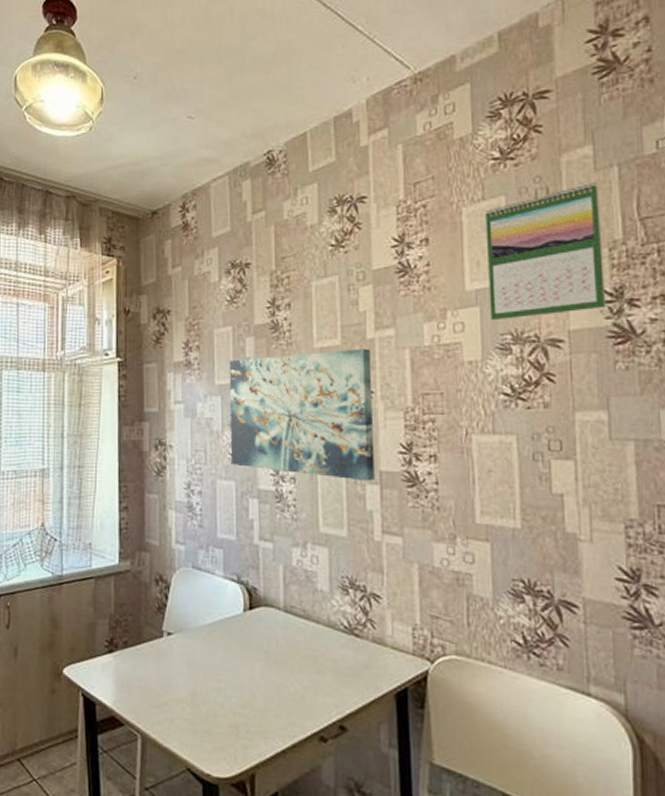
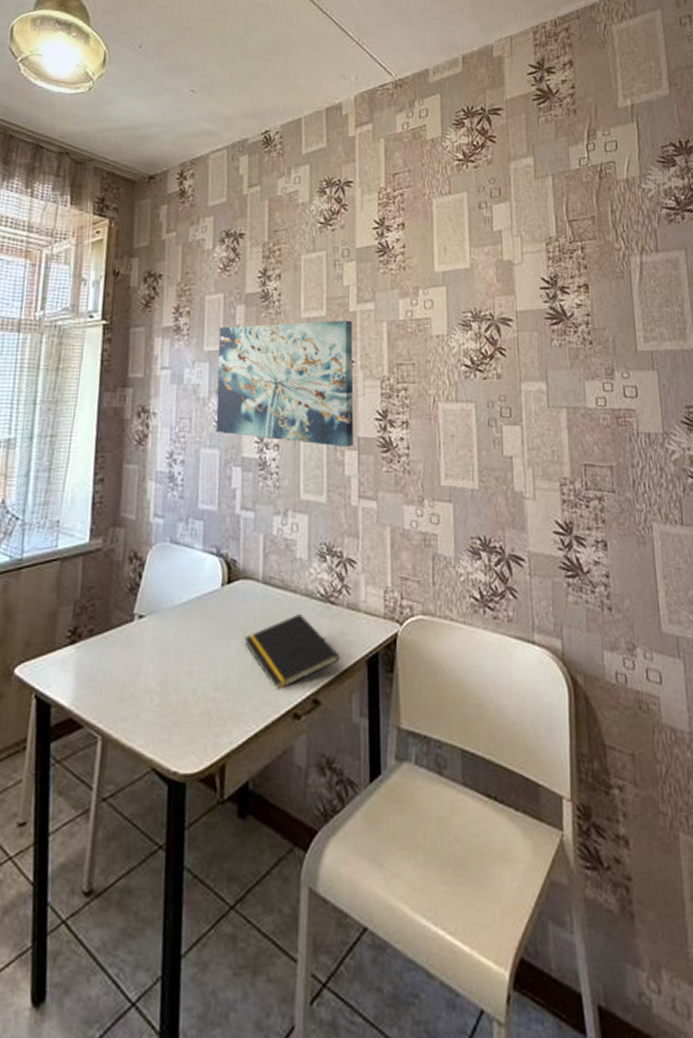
notepad: none [268,644,366,713] -> present [244,614,340,690]
calendar: present [485,181,607,321] -> none [451,187,545,300]

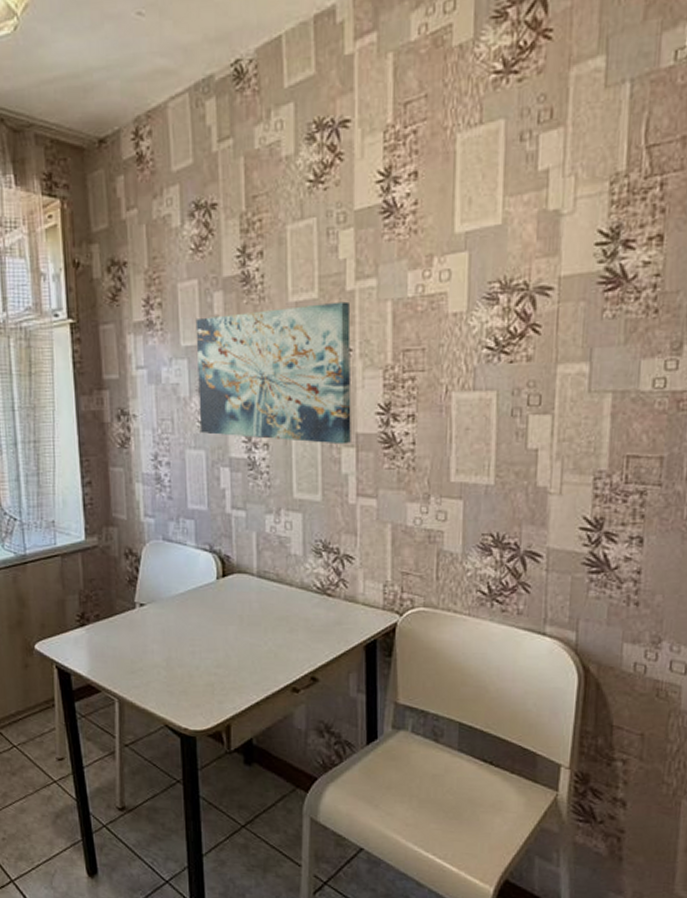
notepad: present [244,614,340,690] -> none [242,605,337,668]

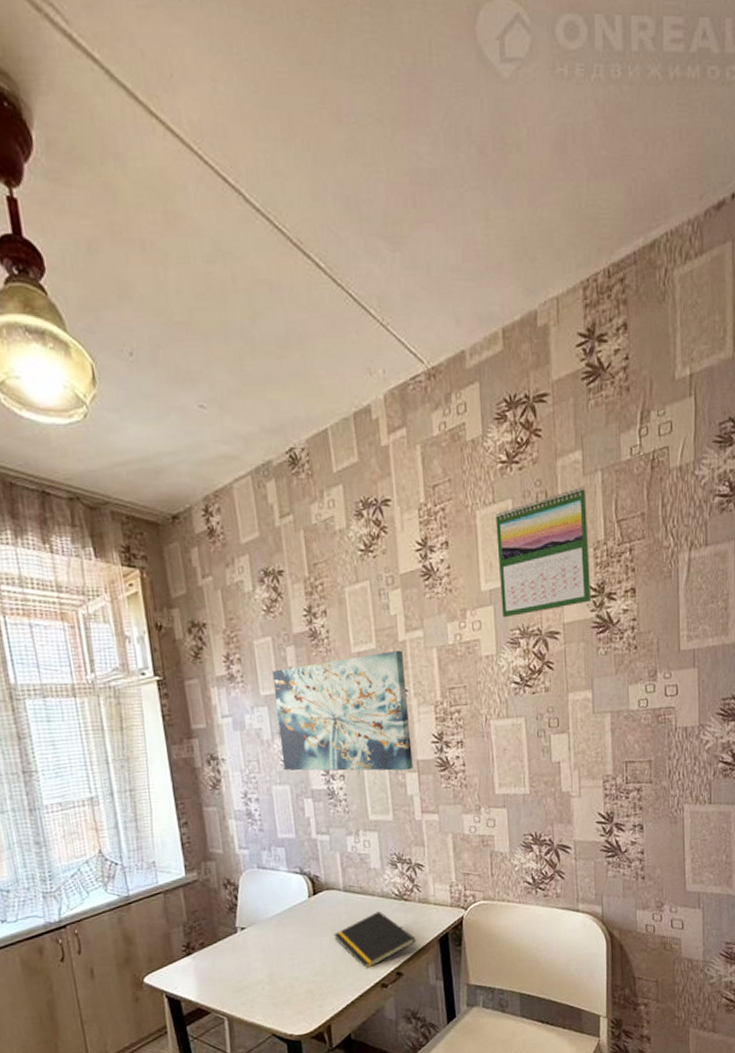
notepad: none [242,605,337,668] -> present [333,911,416,969]
calendar: none [478,101,607,268] -> present [495,486,592,618]

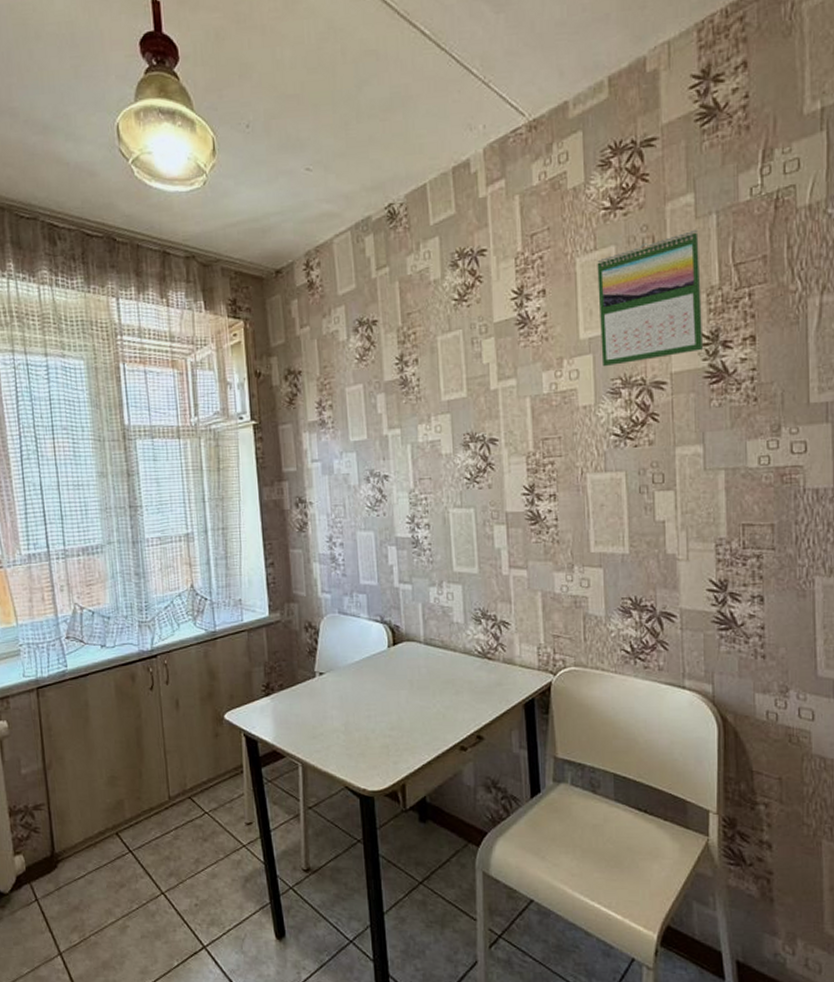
wall art: present [272,650,413,771] -> none [362,399,502,523]
notepad: present [333,911,416,969] -> none [412,669,499,728]

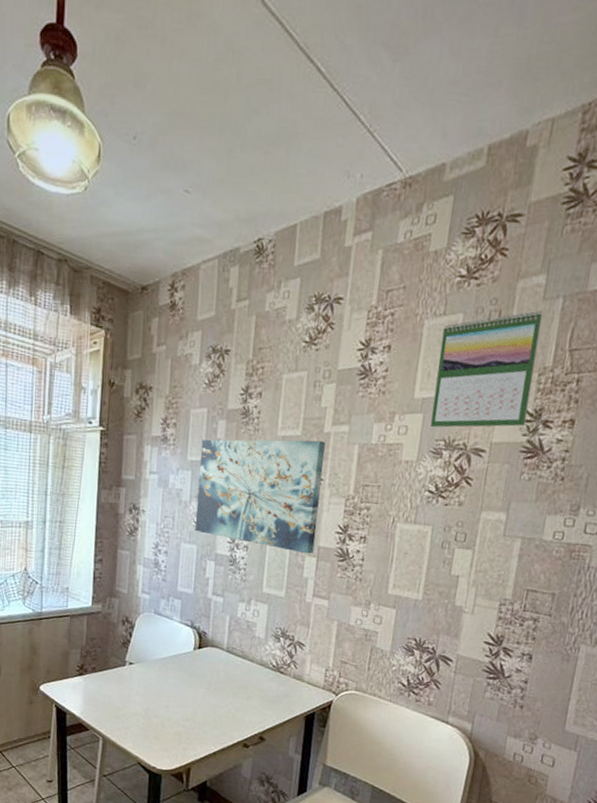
wall art: none [362,399,502,523] -> present [195,439,325,554]

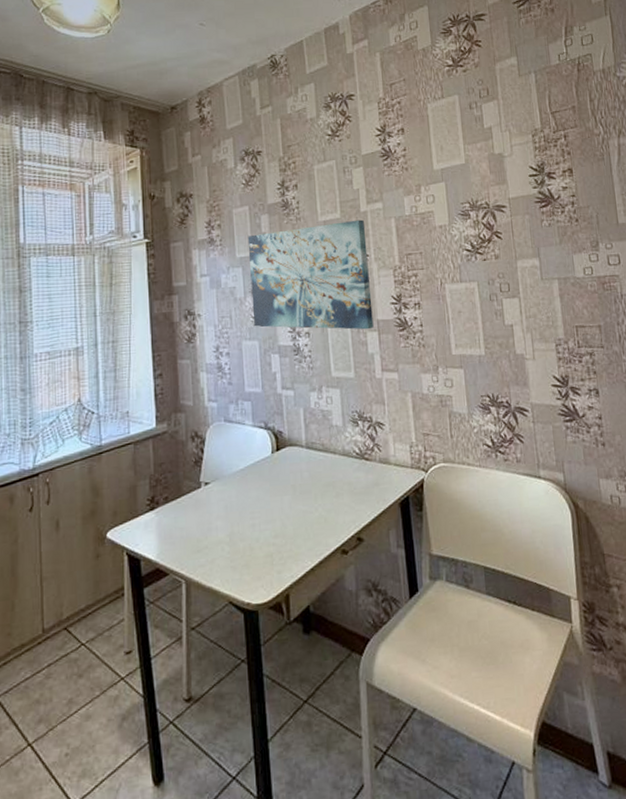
calendar: present [430,310,543,428] -> none [444,84,533,193]

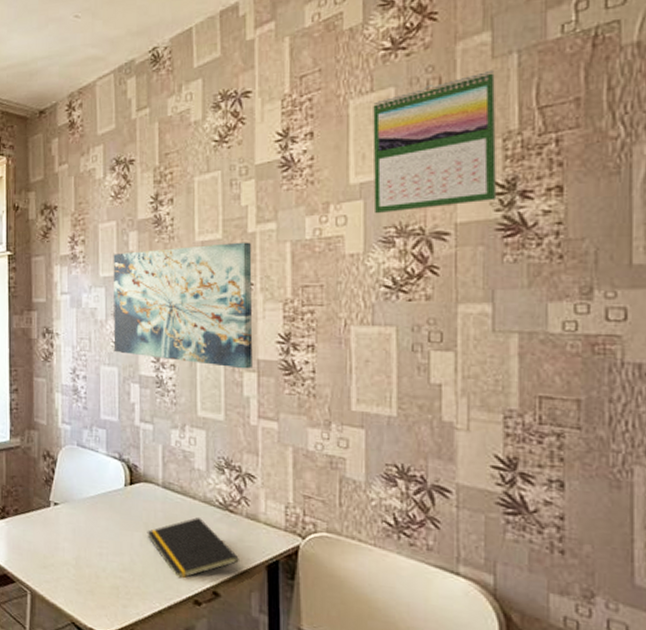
notepad: none [295,471,377,532] -> present [147,518,239,579]
calendar: none [444,84,533,193] -> present [373,69,497,214]

